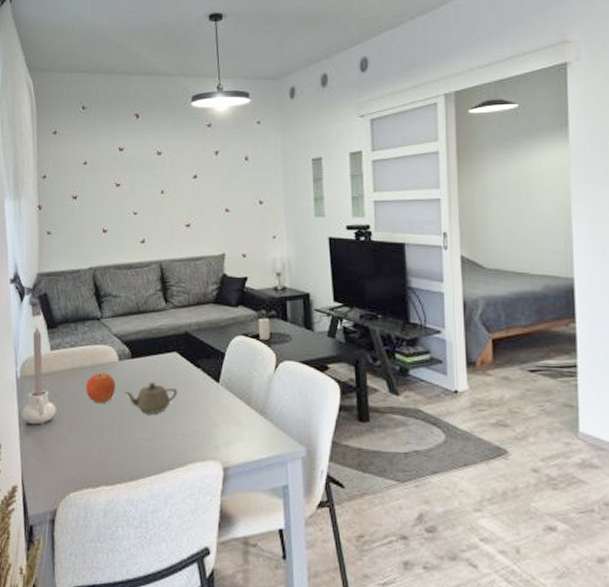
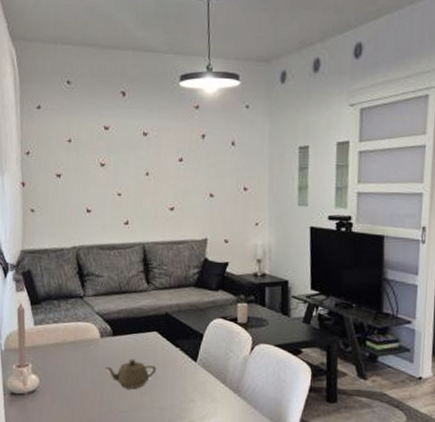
fruit: present [85,373,116,404] -> none [67,348,97,378]

